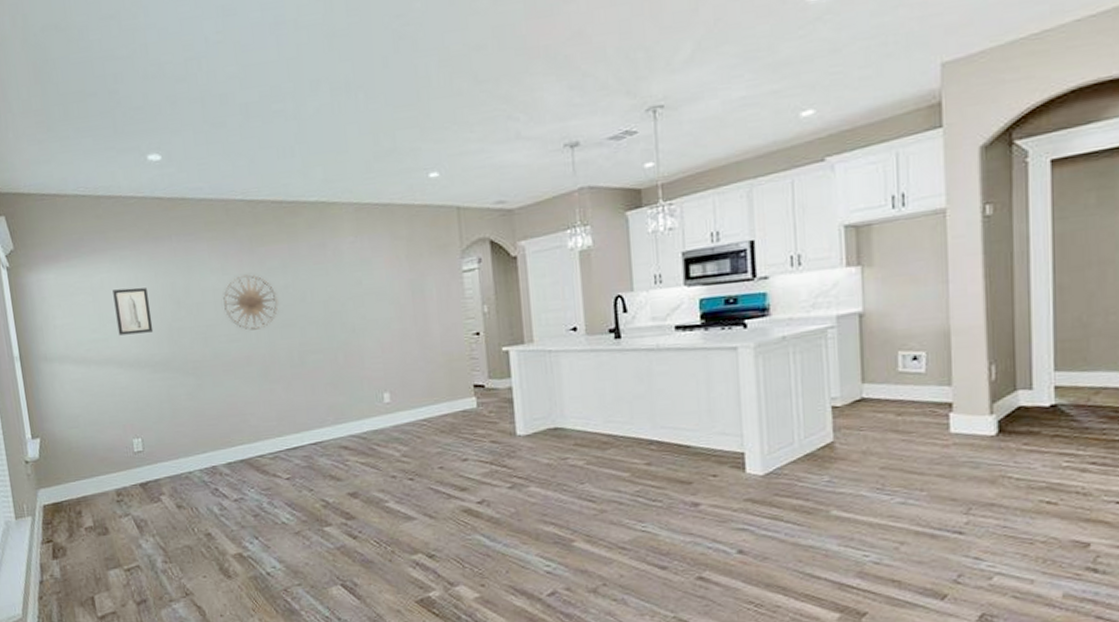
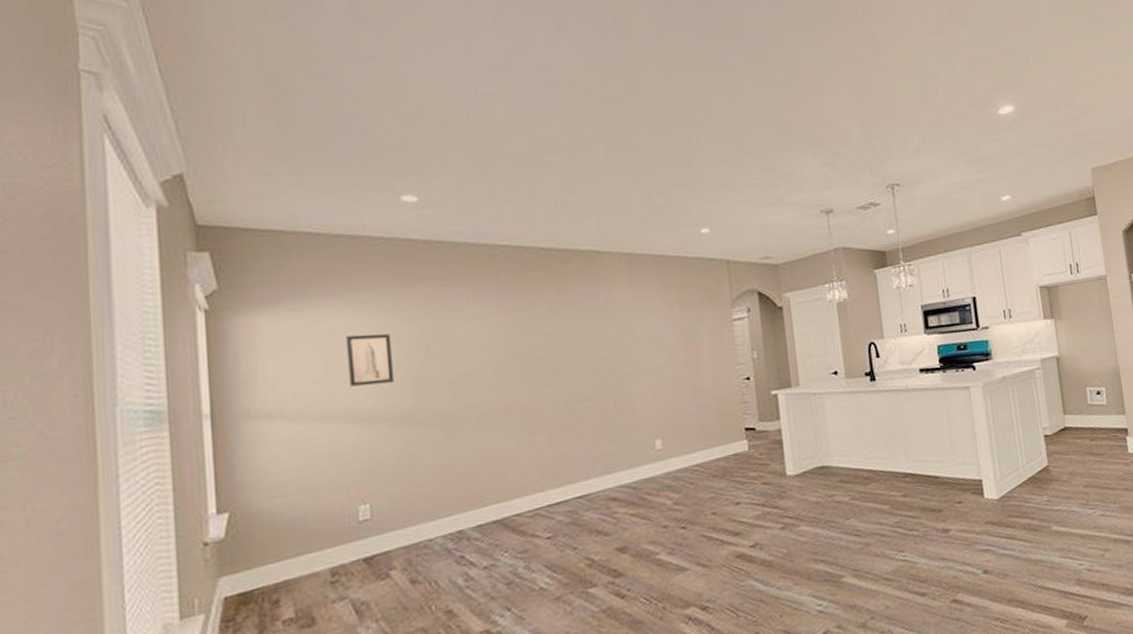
wall art: present [223,274,278,330] -> none [481,320,544,379]

